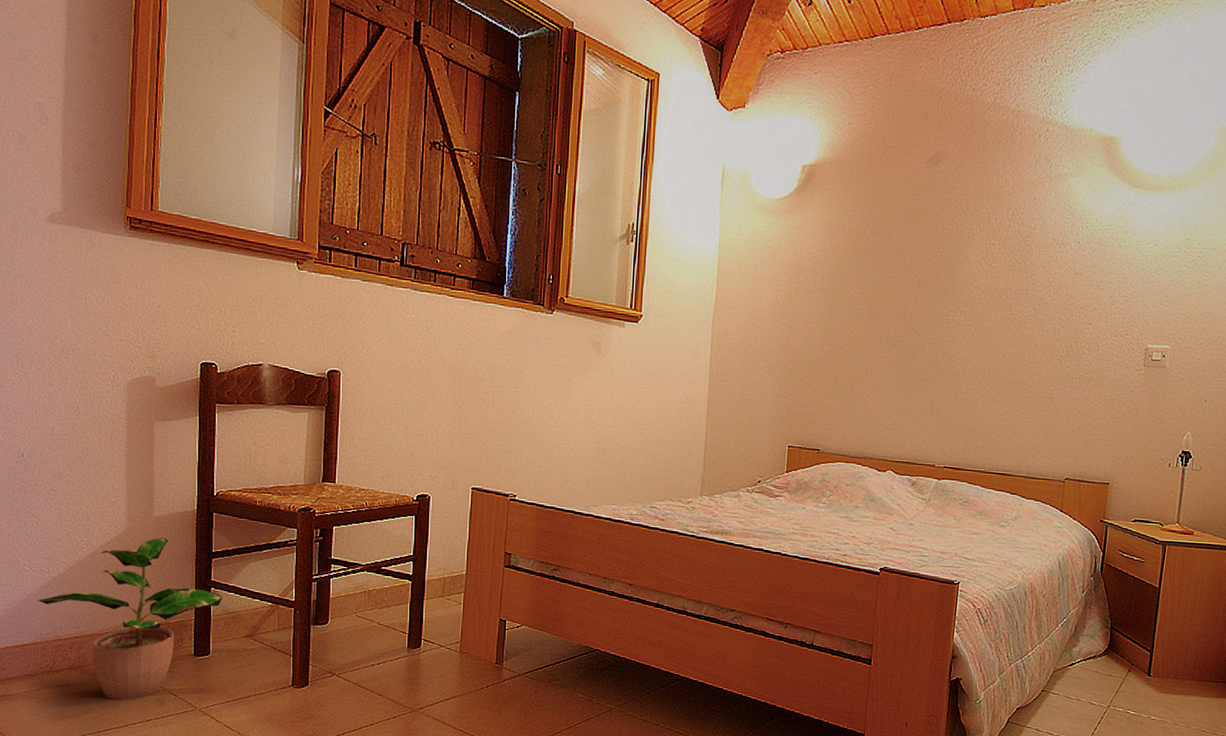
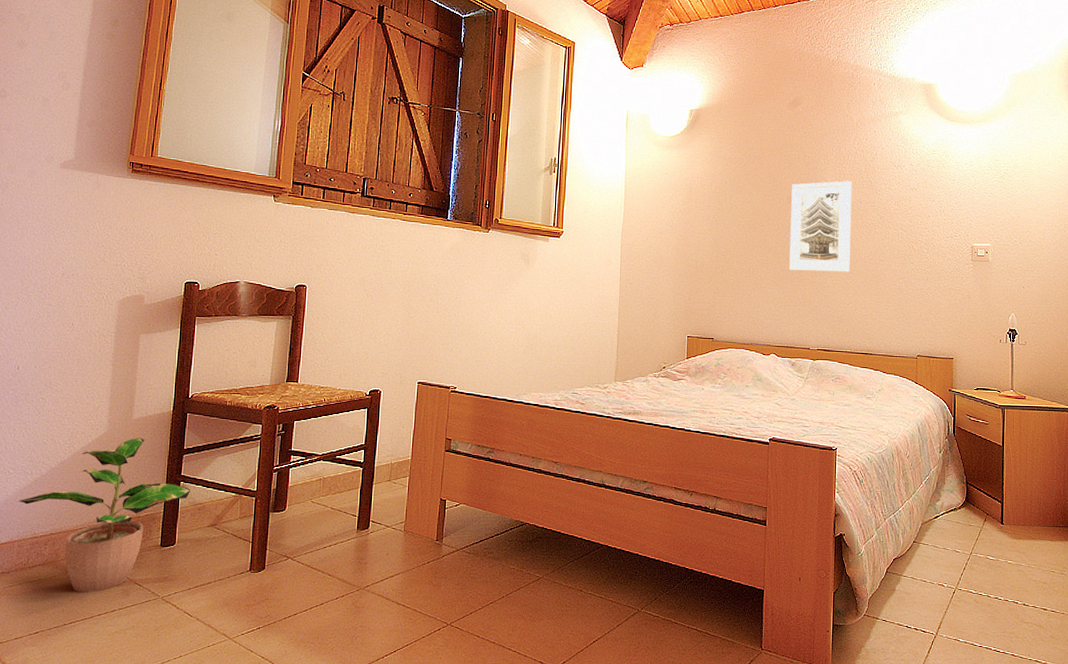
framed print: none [915,261,1002,376] -> present [789,181,852,272]

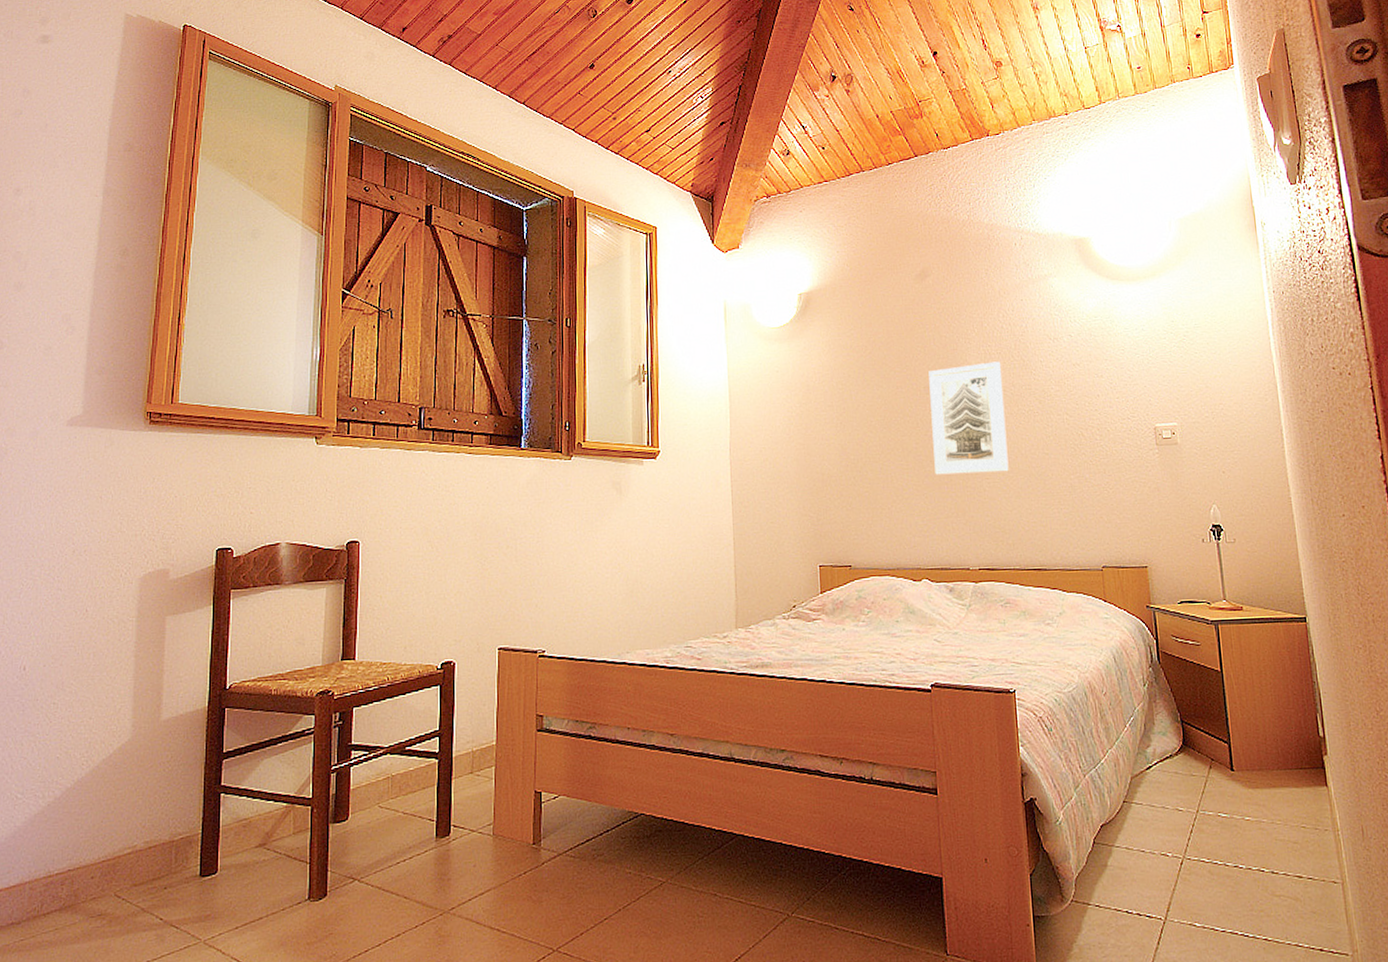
potted plant: present [18,437,190,593] -> none [28,742,233,942]

